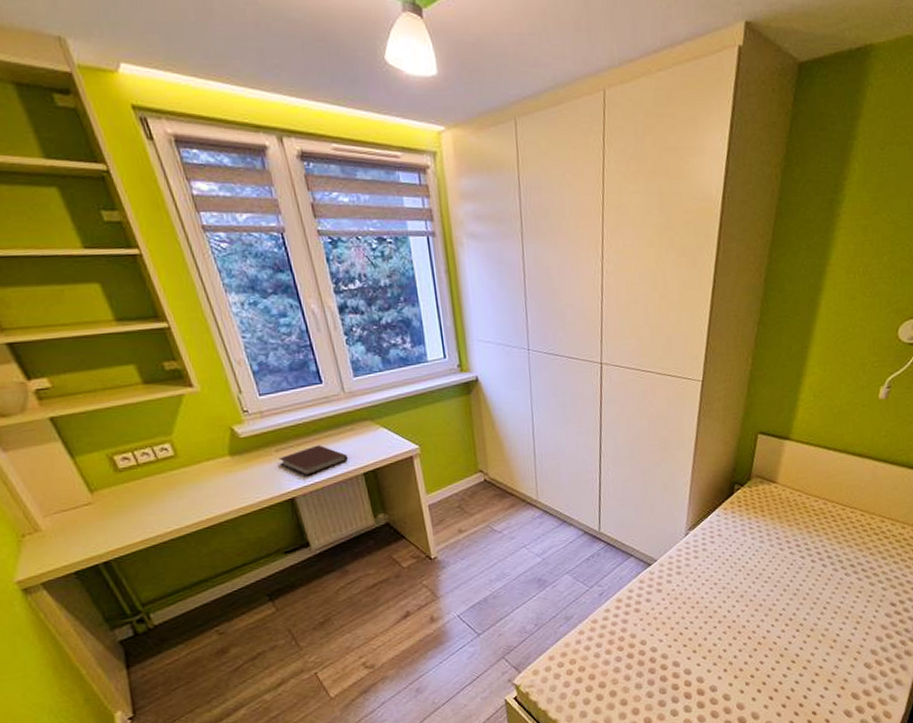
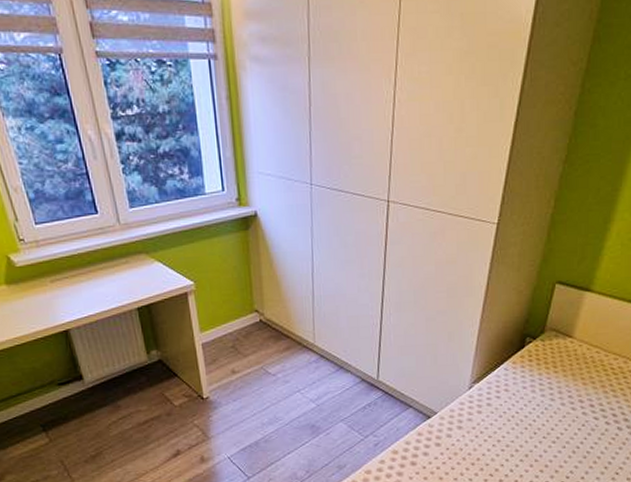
notebook: present [278,444,348,476] -> none [53,277,122,308]

